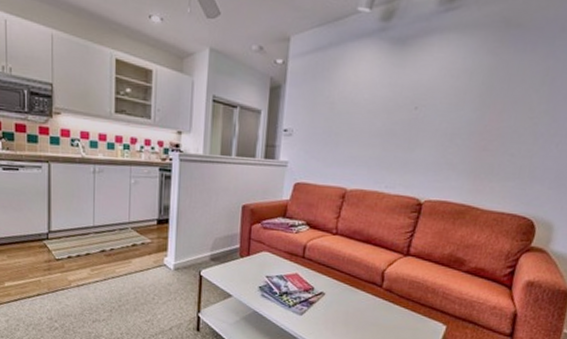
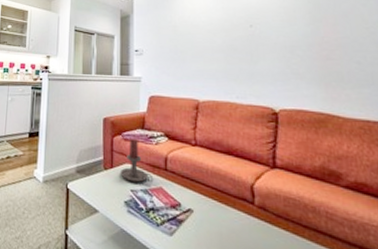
candle holder: none [256,227,290,270] -> present [120,139,154,183]

